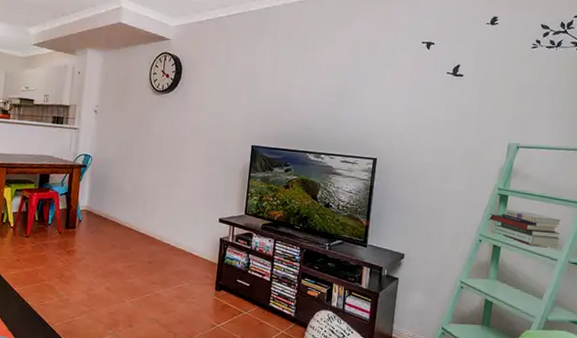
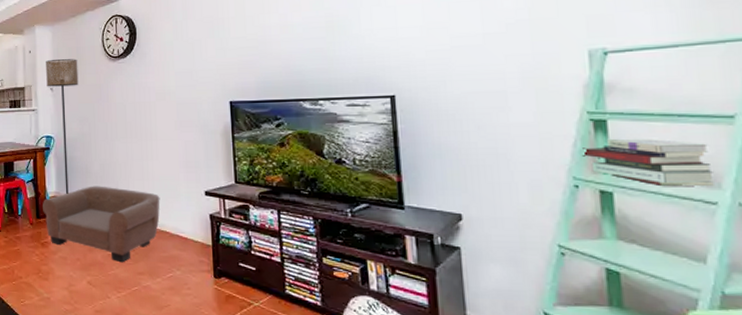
dog bed: none [72,204,181,273] -> present [43,186,160,263]
floor lamp: none [91,83,124,209] -> present [46,59,79,194]

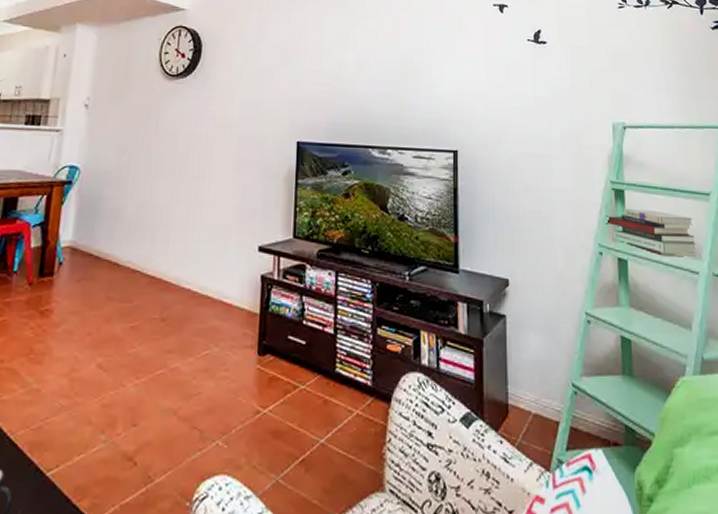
dog bed: present [43,186,160,263] -> none [49,234,205,338]
floor lamp: present [46,59,79,194] -> none [80,69,126,244]

